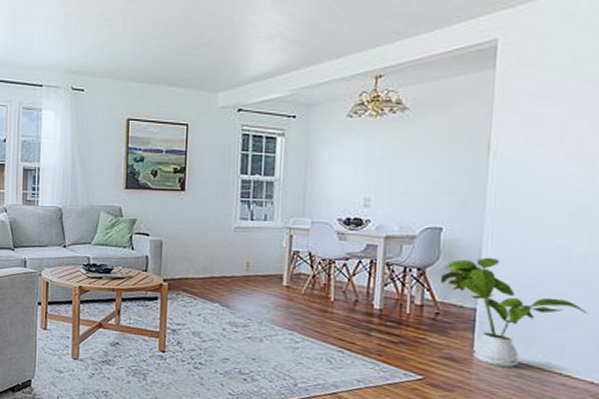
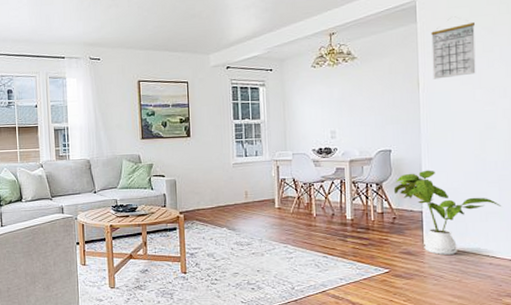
calendar: none [510,66,579,143] -> present [431,19,476,79]

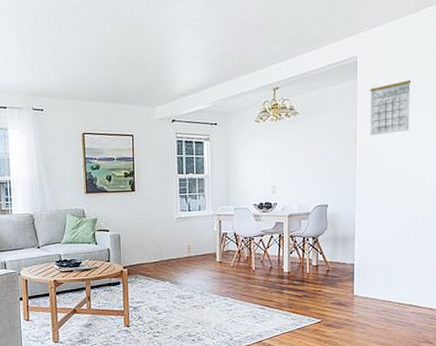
house plant: present [393,170,502,255] -> none [328,224,426,305]

